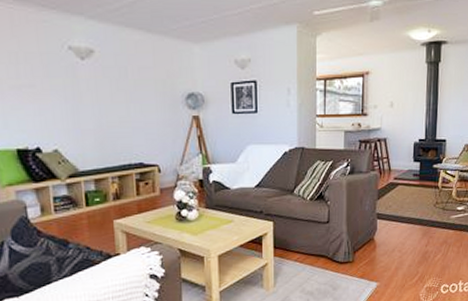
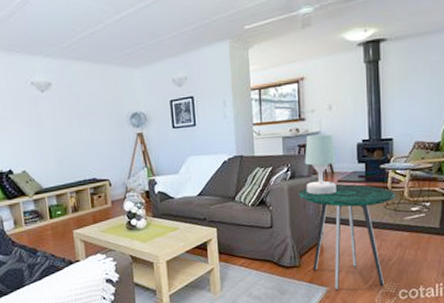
side table: none [356,182,445,284] -> present [298,184,396,289]
table lamp: none [363,130,395,192] -> present [304,133,337,195]

